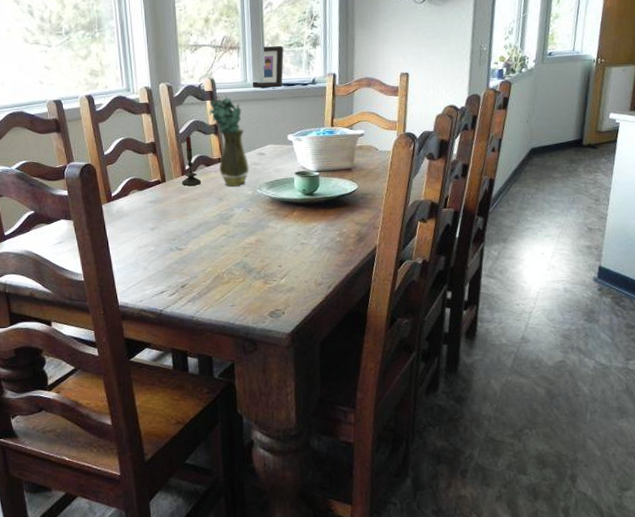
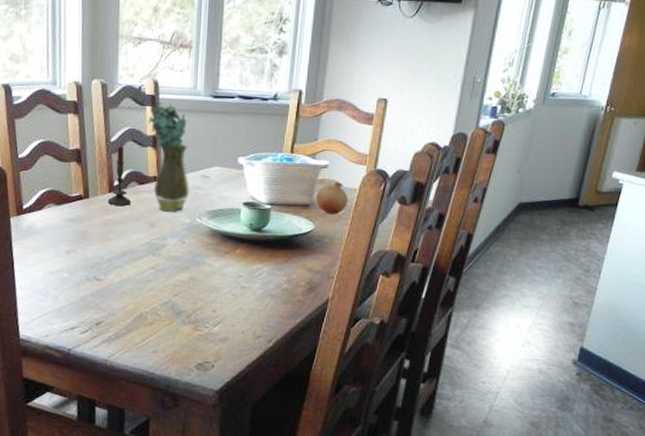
picture frame: present [252,46,284,89] -> none [202,49,245,100]
fruit: none [357,146,384,175] -> present [316,181,348,215]

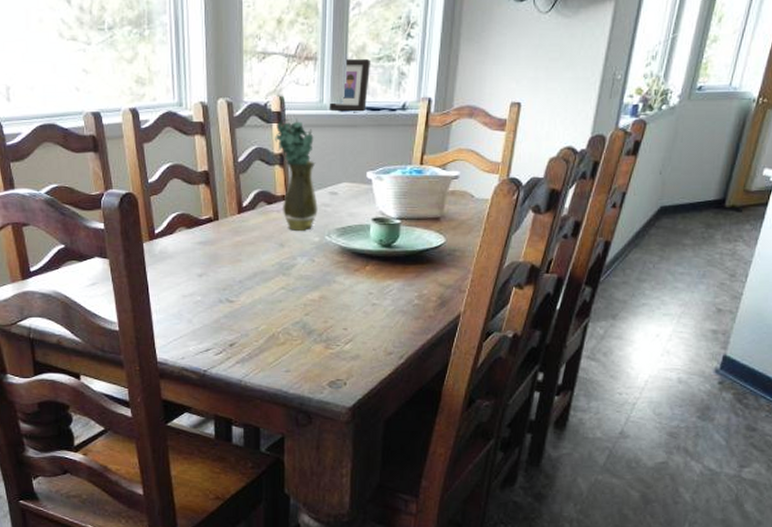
candle: present [107,145,131,206] -> none [237,164,260,226]
picture frame: none [202,49,245,100] -> present [329,59,371,112]
fruit: present [316,181,348,215] -> none [447,191,480,227]

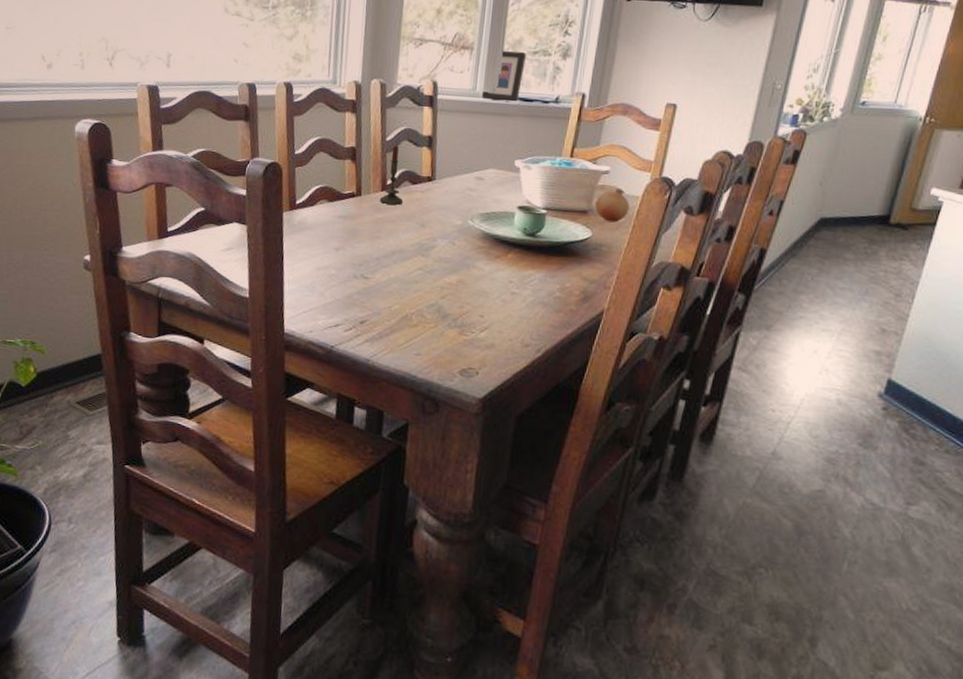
candle: none [237,164,260,226] -> present [379,144,403,205]
vase: present [275,115,318,231] -> none [425,99,464,213]
fruit: none [447,191,480,227] -> present [595,187,630,223]

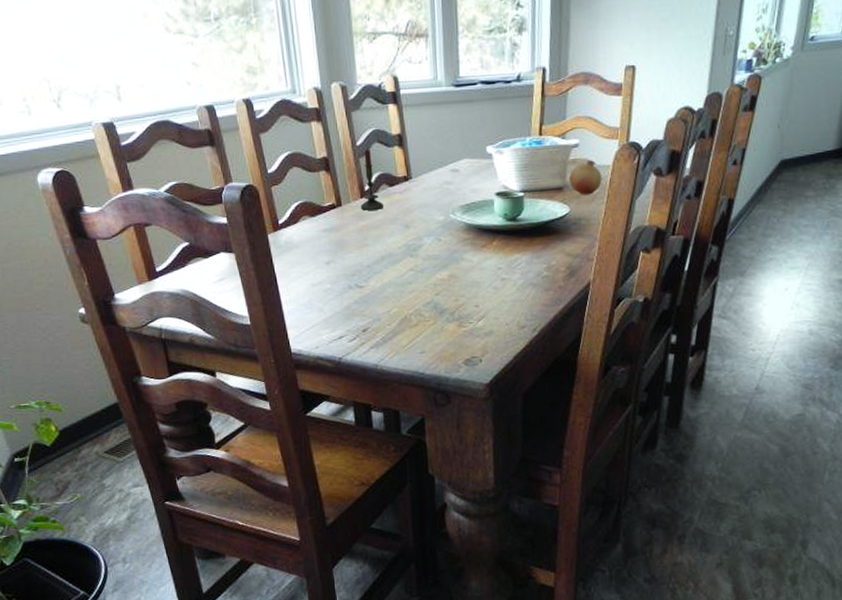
picture frame: present [481,51,527,102] -> none [443,32,483,88]

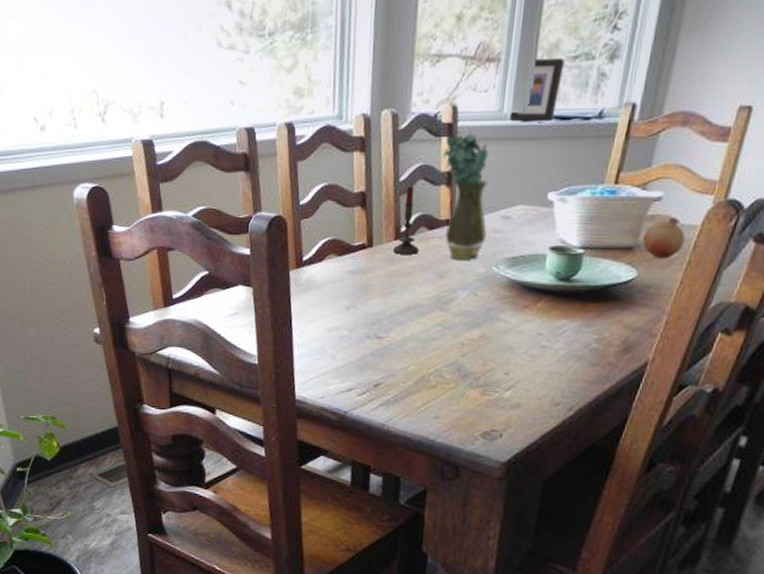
vase: none [392,96,441,211] -> present [443,128,489,260]
picture frame: none [443,32,483,88] -> present [509,59,566,122]

